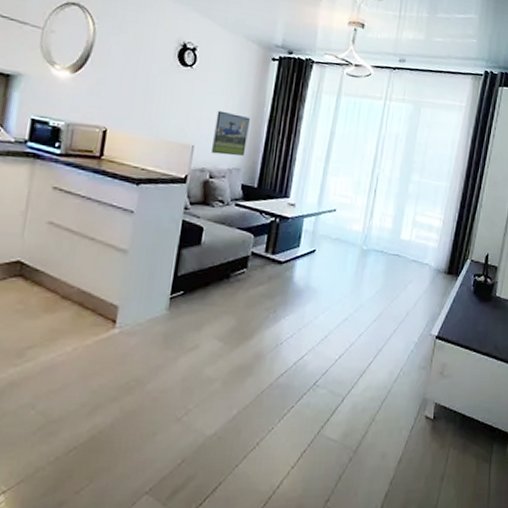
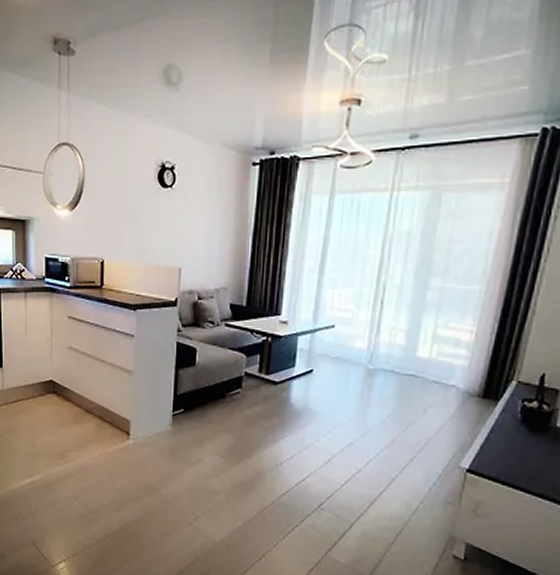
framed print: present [212,110,250,156] -> none [198,229,233,275]

